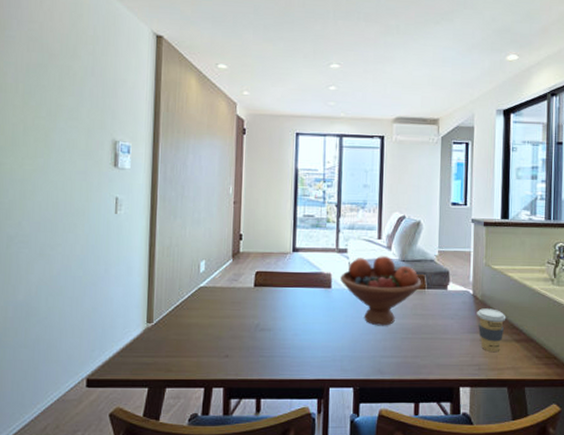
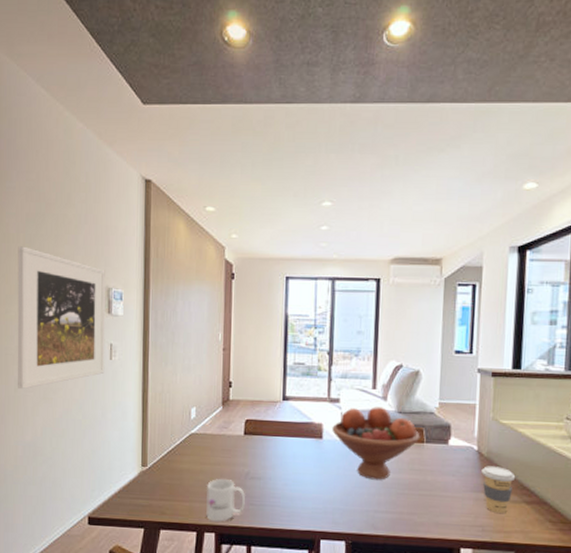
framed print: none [10,96,112,246] -> present [17,246,105,390]
mug: none [215,331,255,376] -> present [206,478,245,522]

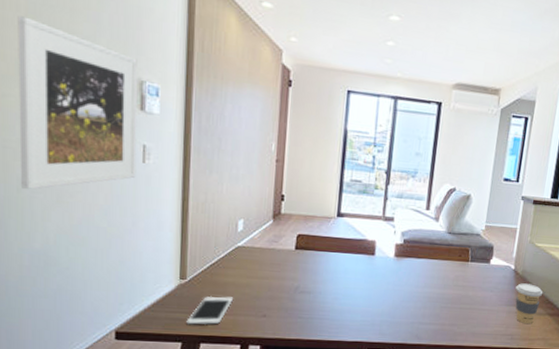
cell phone: none [148,482,189,512] -> present [186,296,234,325]
mug: present [206,478,245,522] -> none [251,292,294,335]
fruit bowl: present [332,407,420,480] -> none [385,227,466,295]

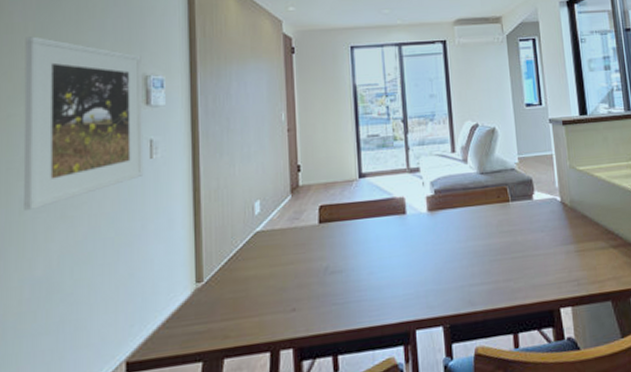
cell phone: present [186,296,234,325] -> none [206,293,258,337]
coffee cup: present [515,283,543,324] -> none [567,214,600,263]

